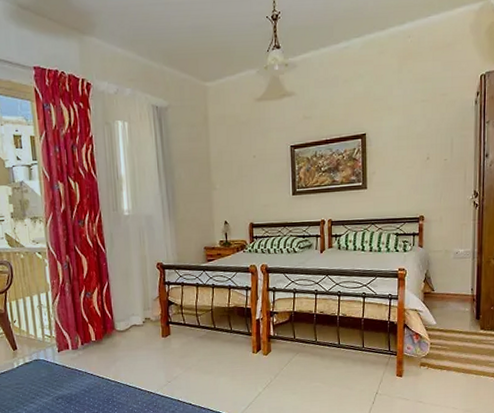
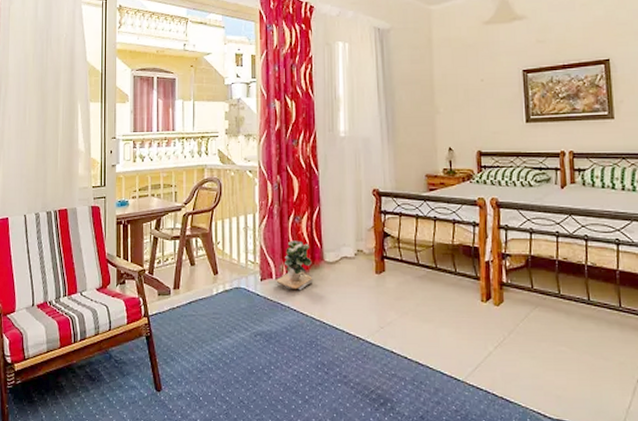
potted plant: none [72,314,106,358] -> present [276,240,312,291]

